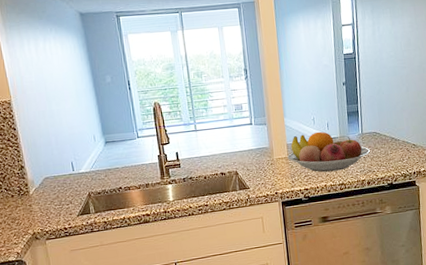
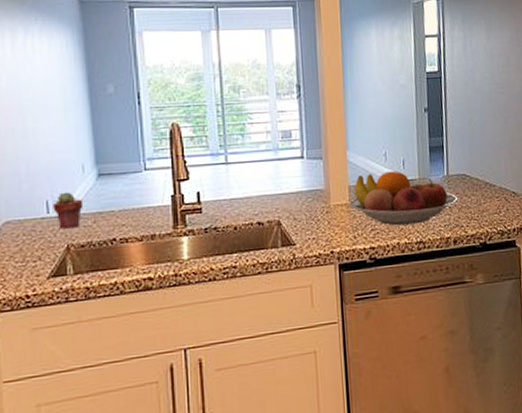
potted succulent: none [76,155,97,182] -> present [53,192,84,229]

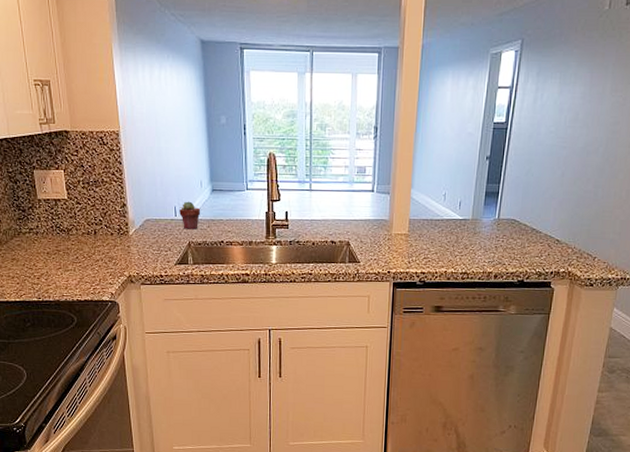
fruit bowl: present [349,170,459,226] -> none [408,210,505,258]

